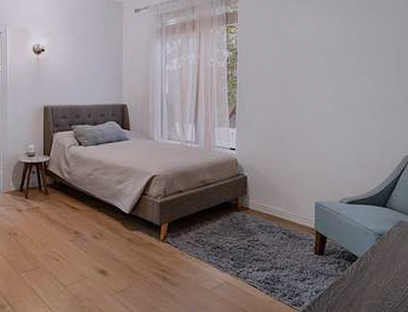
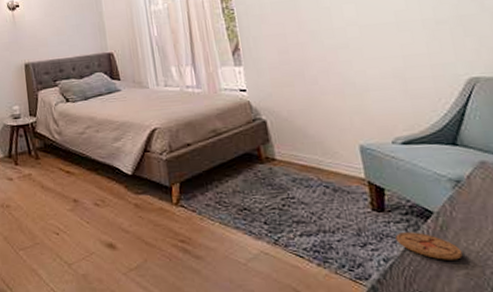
coaster: none [327,271,372,293] -> present [395,232,463,260]

